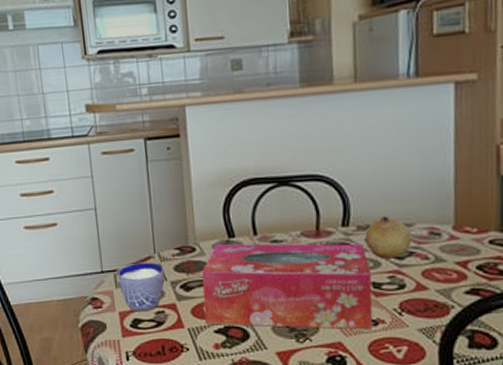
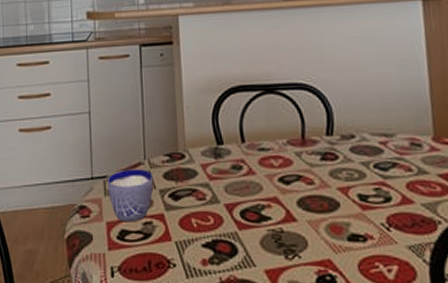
tissue box: present [201,243,373,330] -> none [190,150,362,247]
fruit: present [364,216,413,259] -> none [348,126,395,170]

